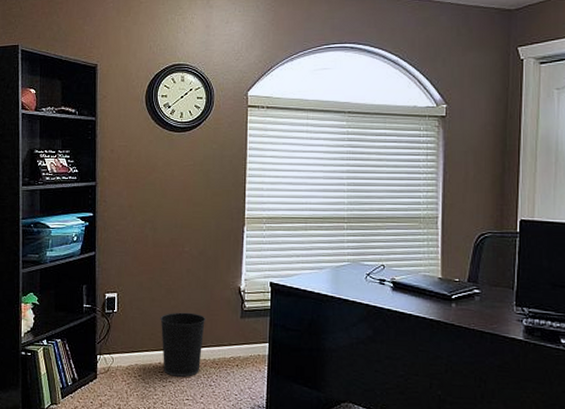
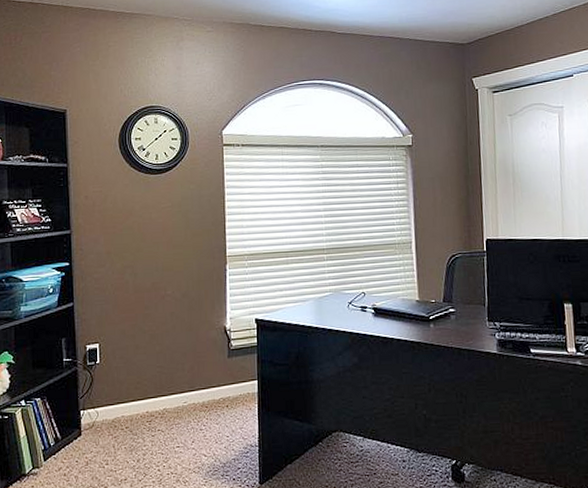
wastebasket: present [160,312,206,377] -> none [145,357,193,424]

